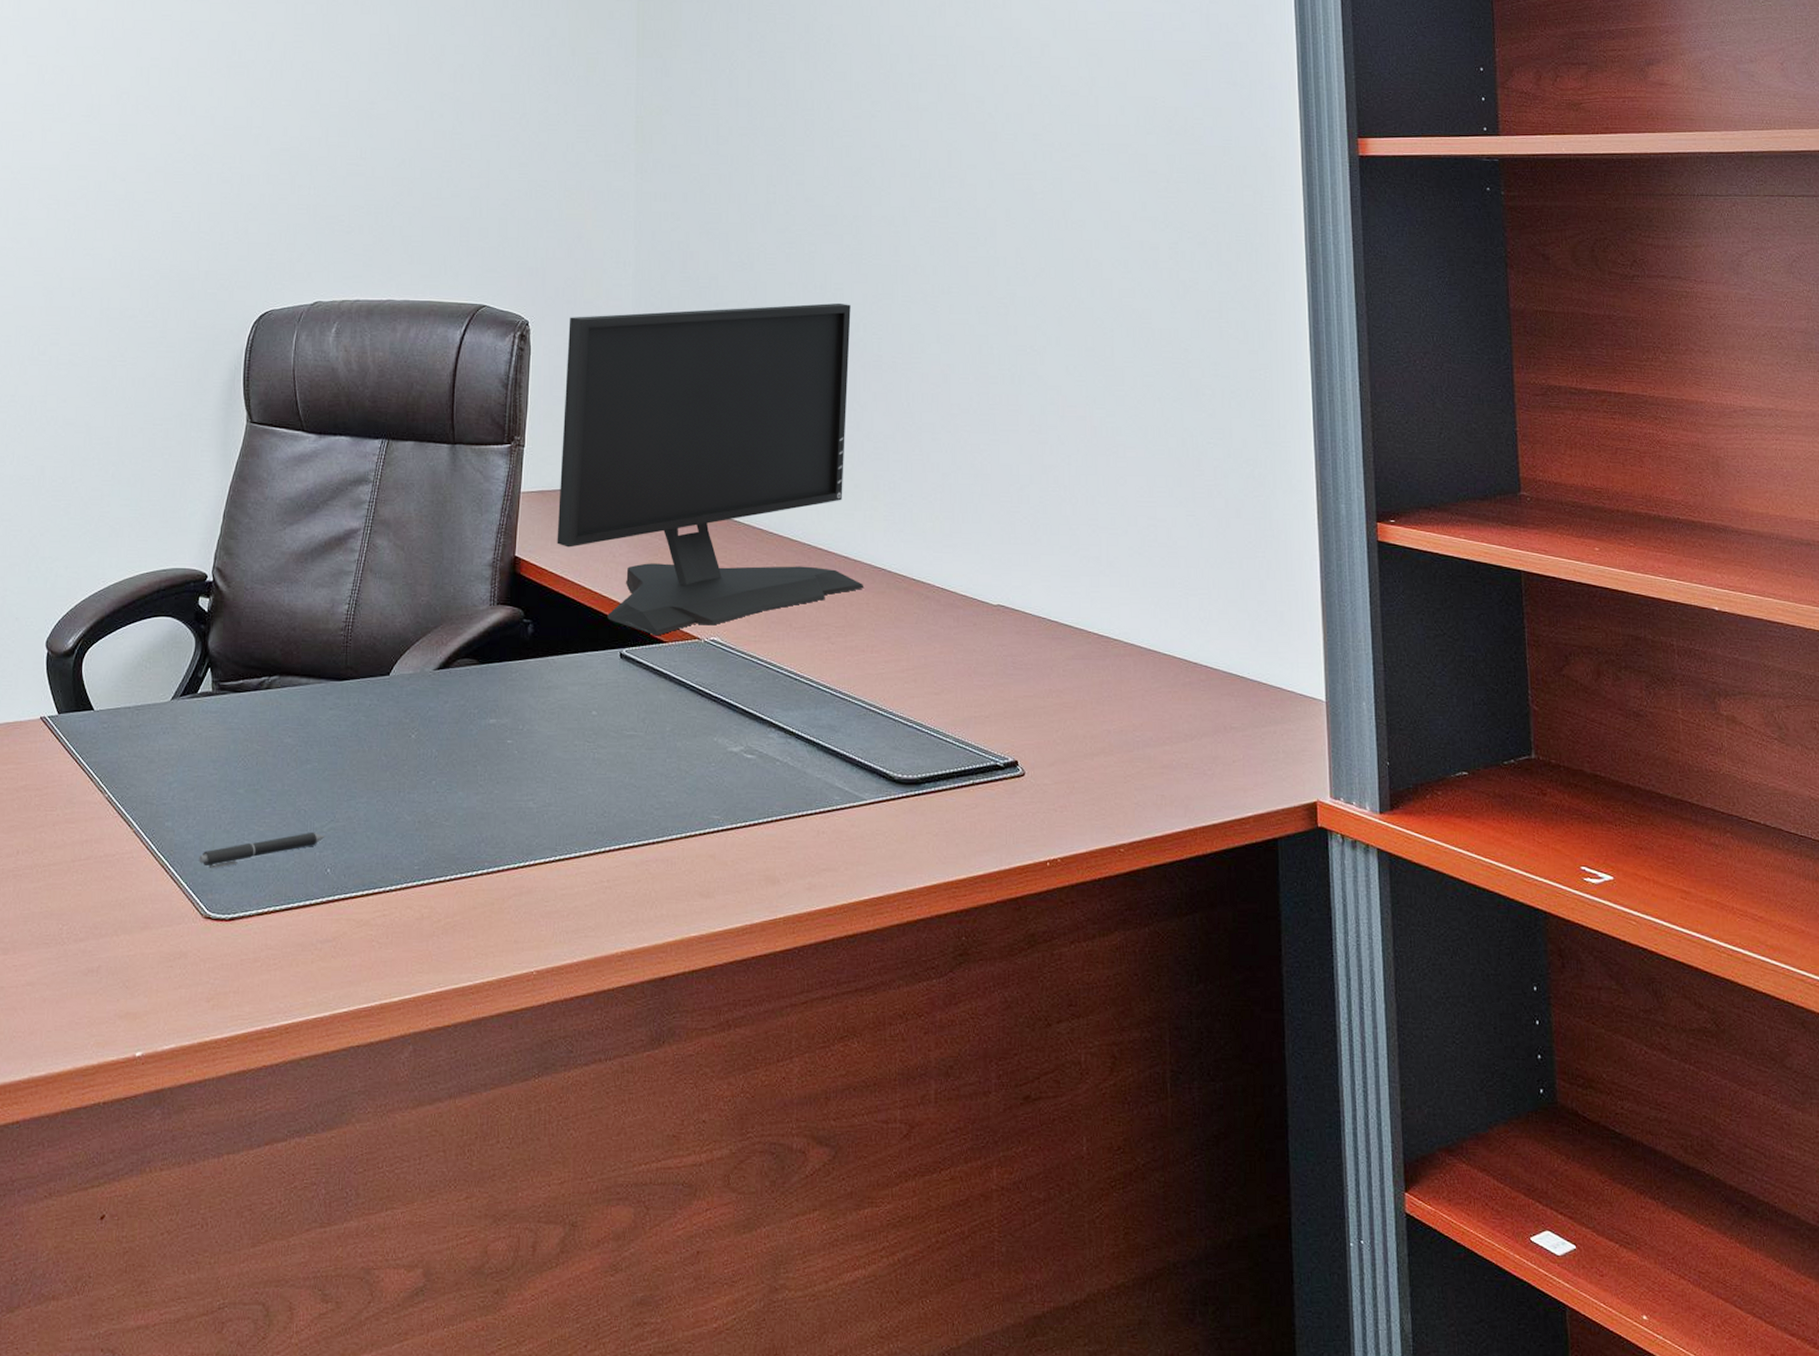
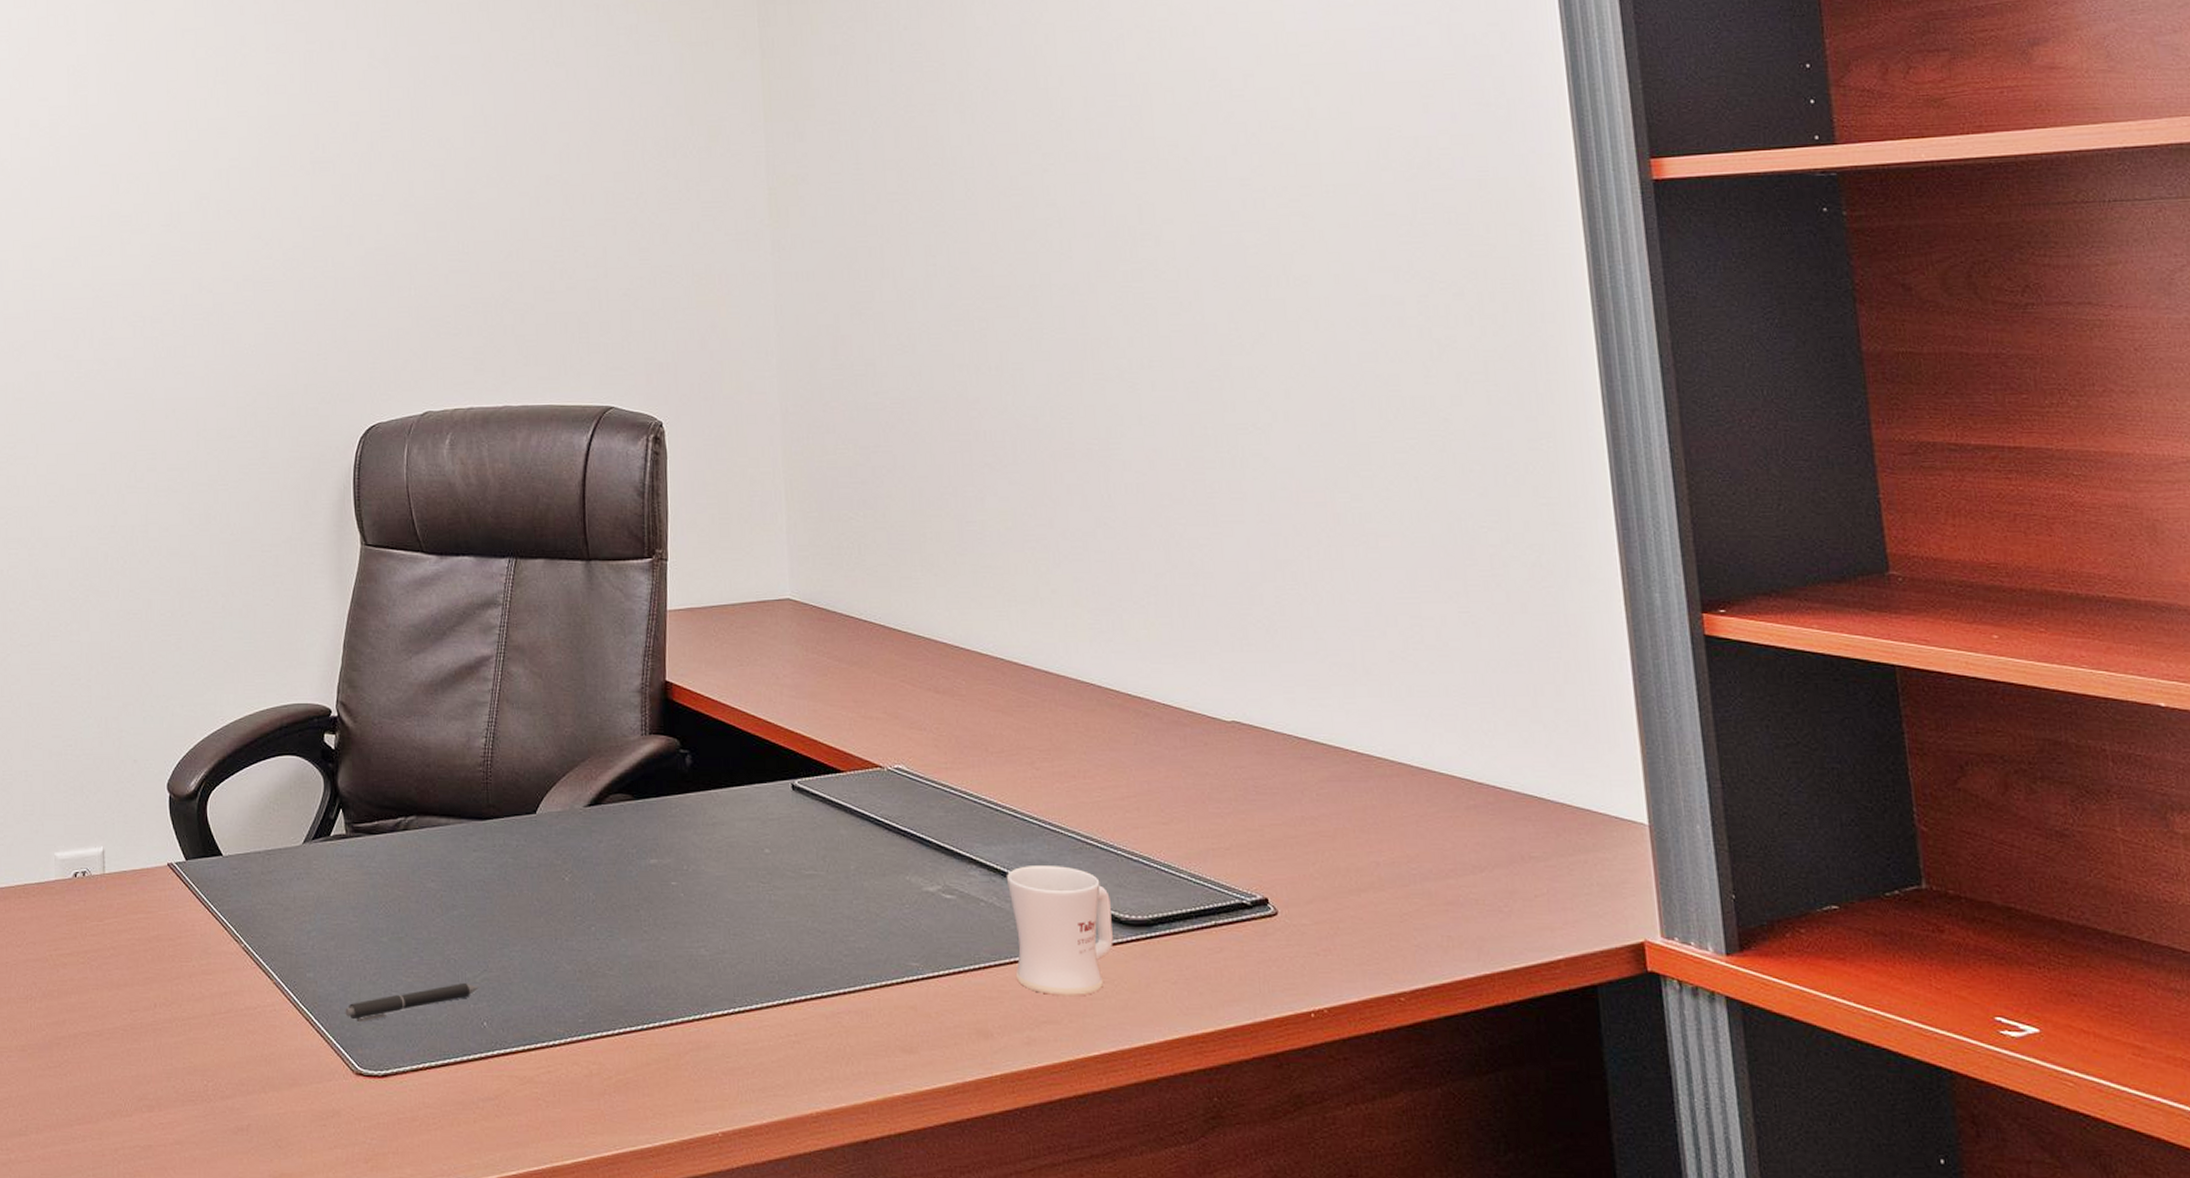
computer monitor: present [557,303,864,636] -> none [708,385,1071,765]
mug: none [800,728,888,847] -> present [1006,864,1113,996]

